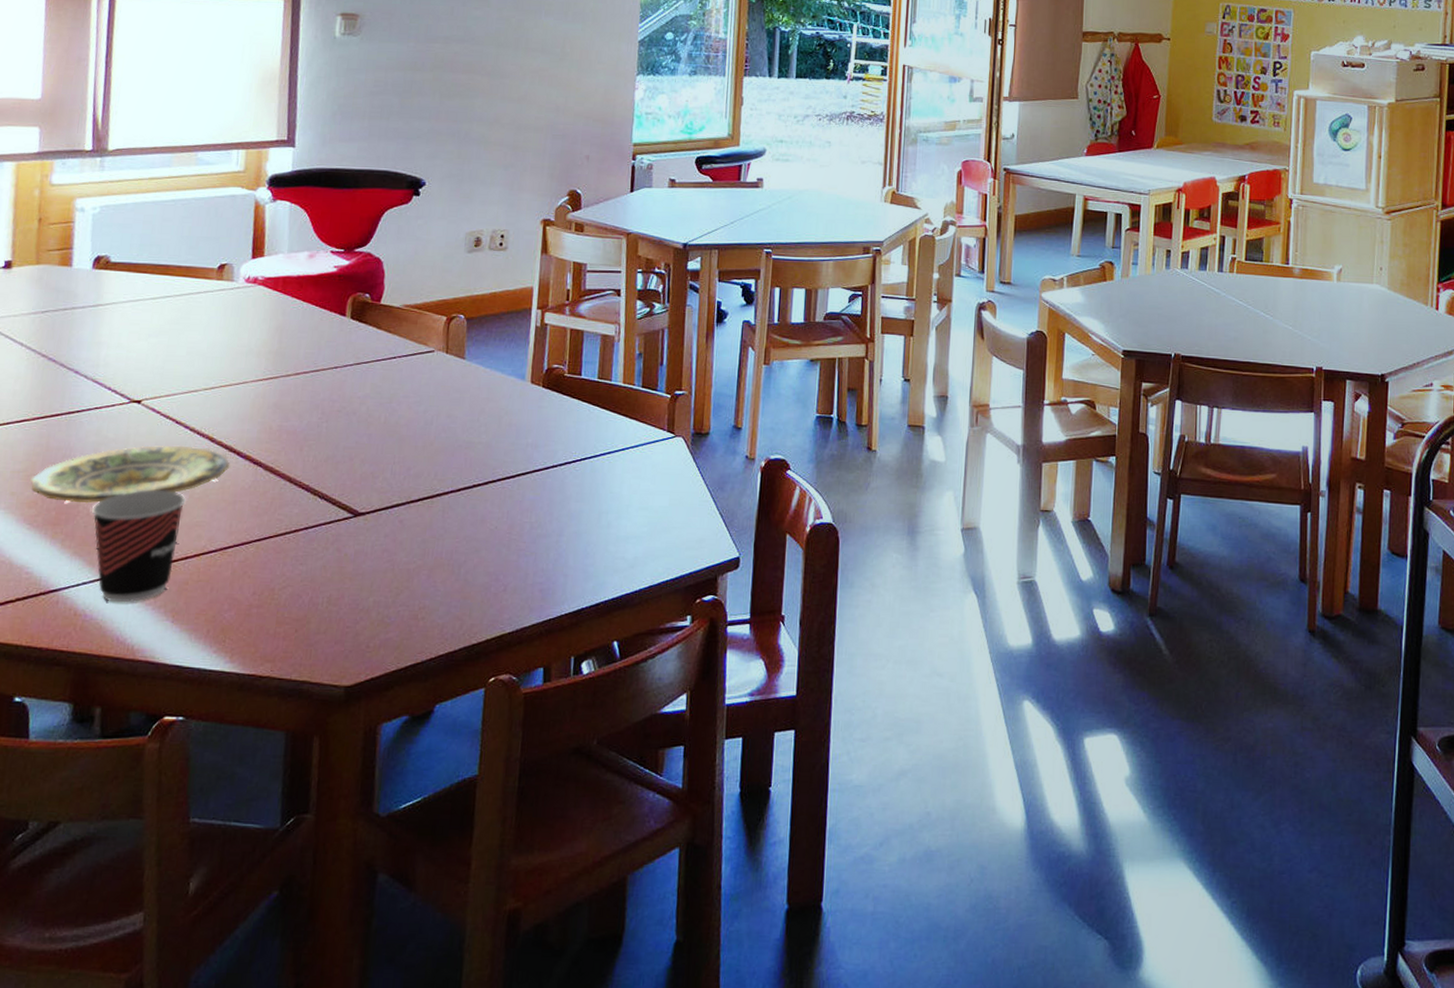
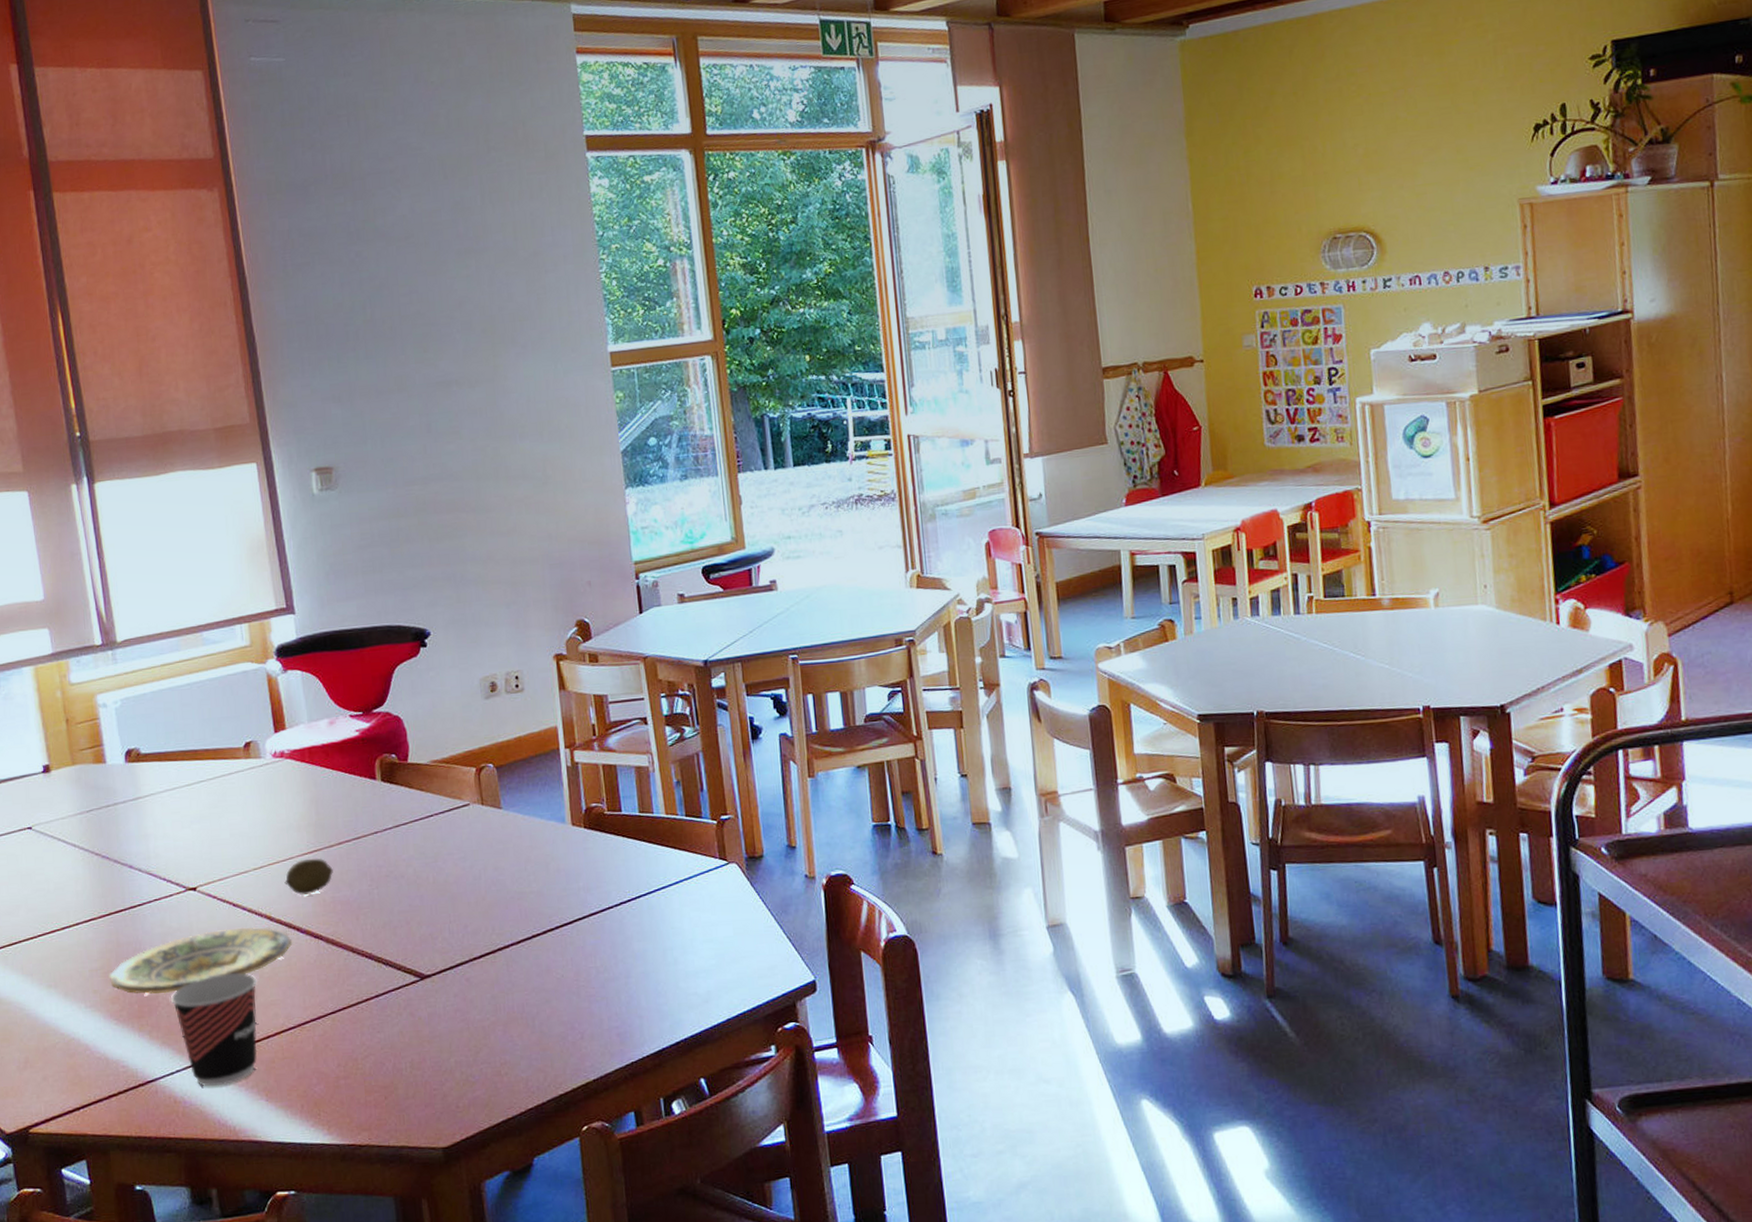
fruit: none [233,385,286,421] -> present [284,858,333,896]

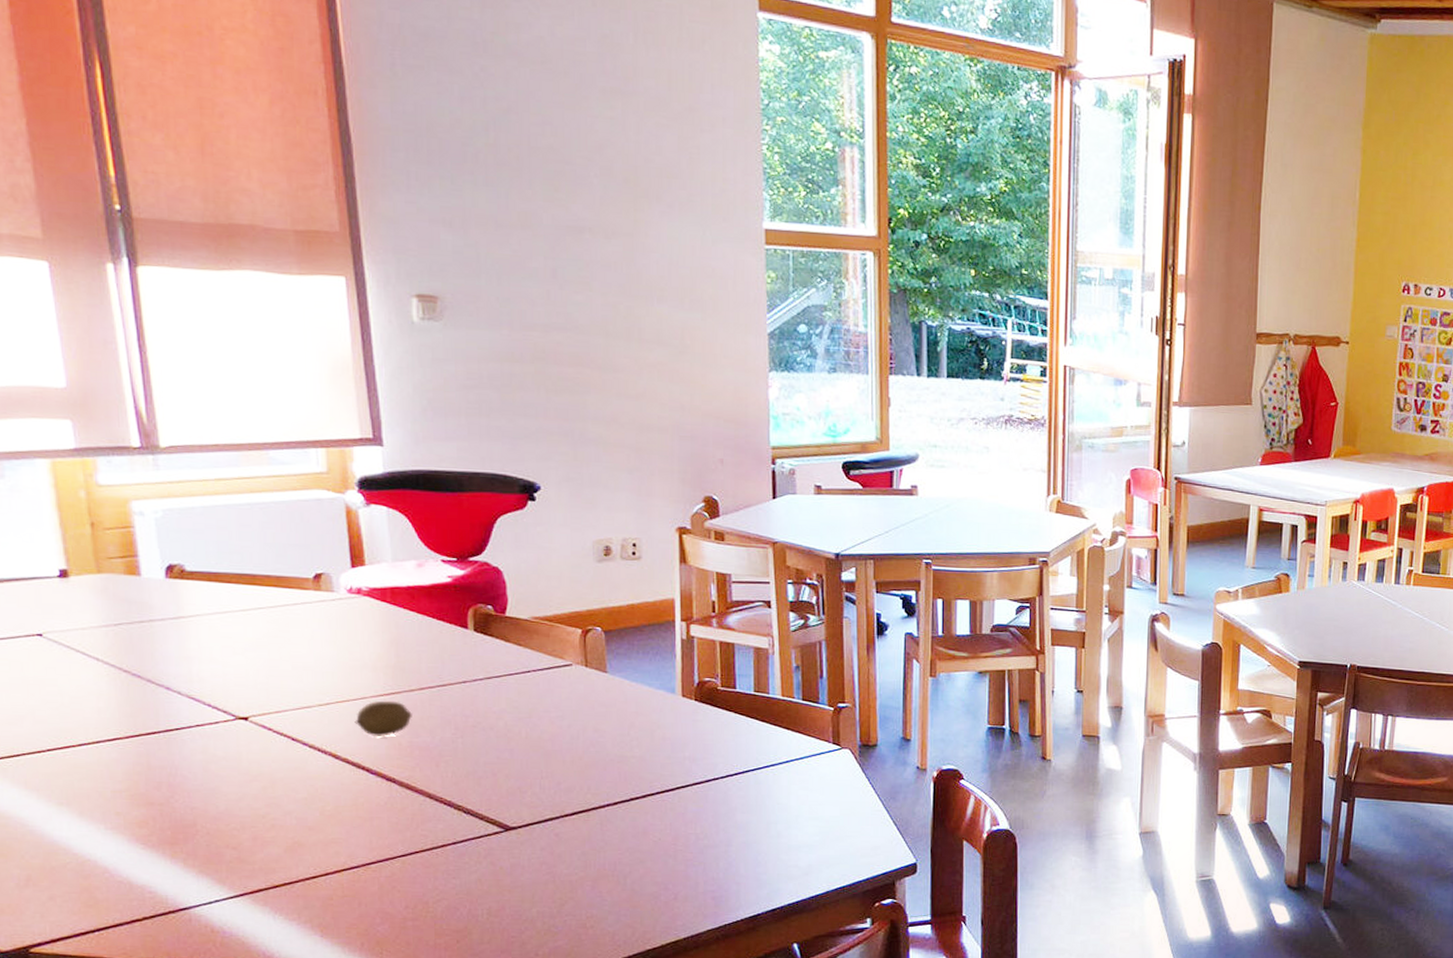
plate: present [108,927,293,994] -> none [135,762,361,822]
cup: present [171,973,257,1087] -> none [212,808,316,919]

